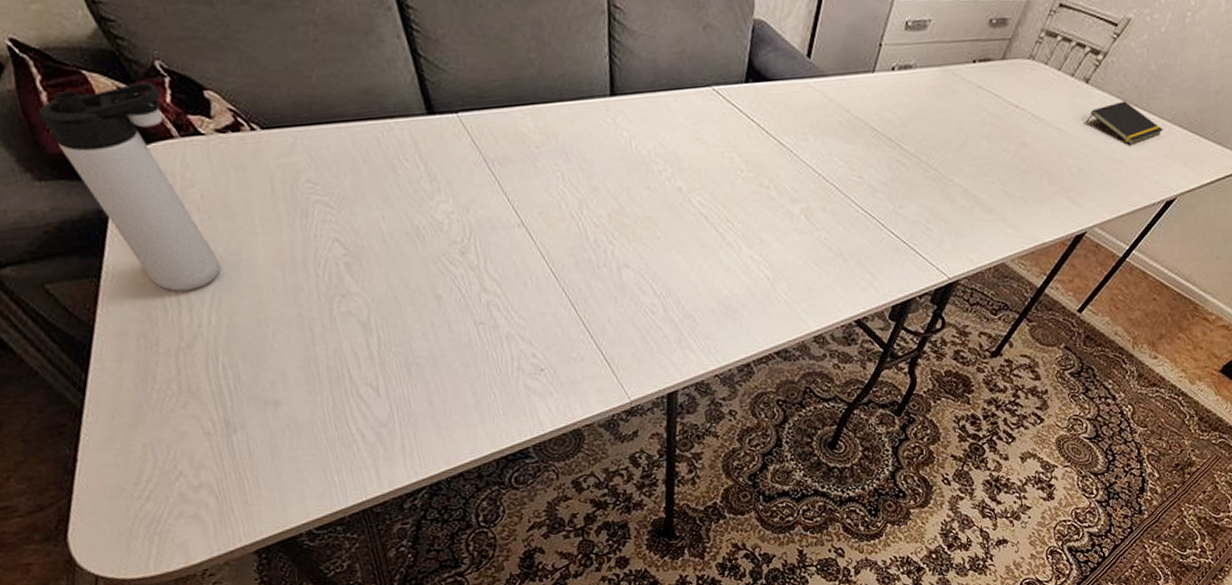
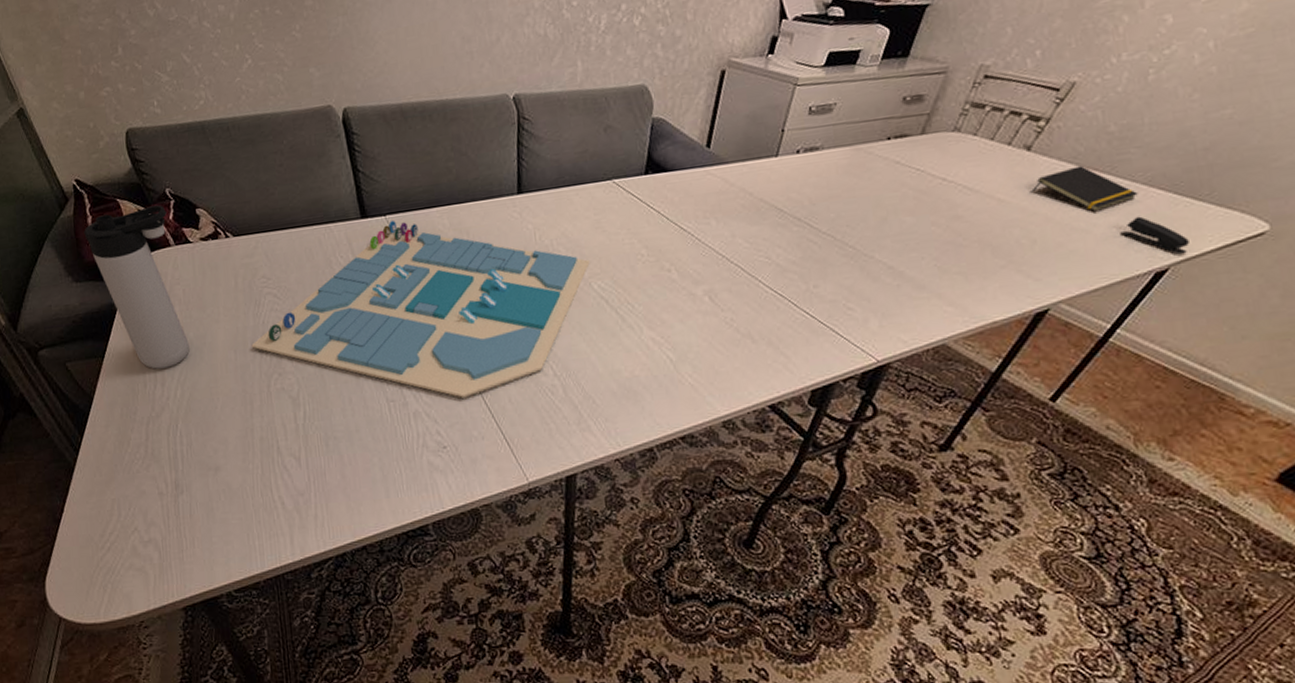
board game: none [302,120,689,319] -> present [251,221,590,398]
stapler: none [1146,150,1193,186] -> present [1120,216,1190,255]

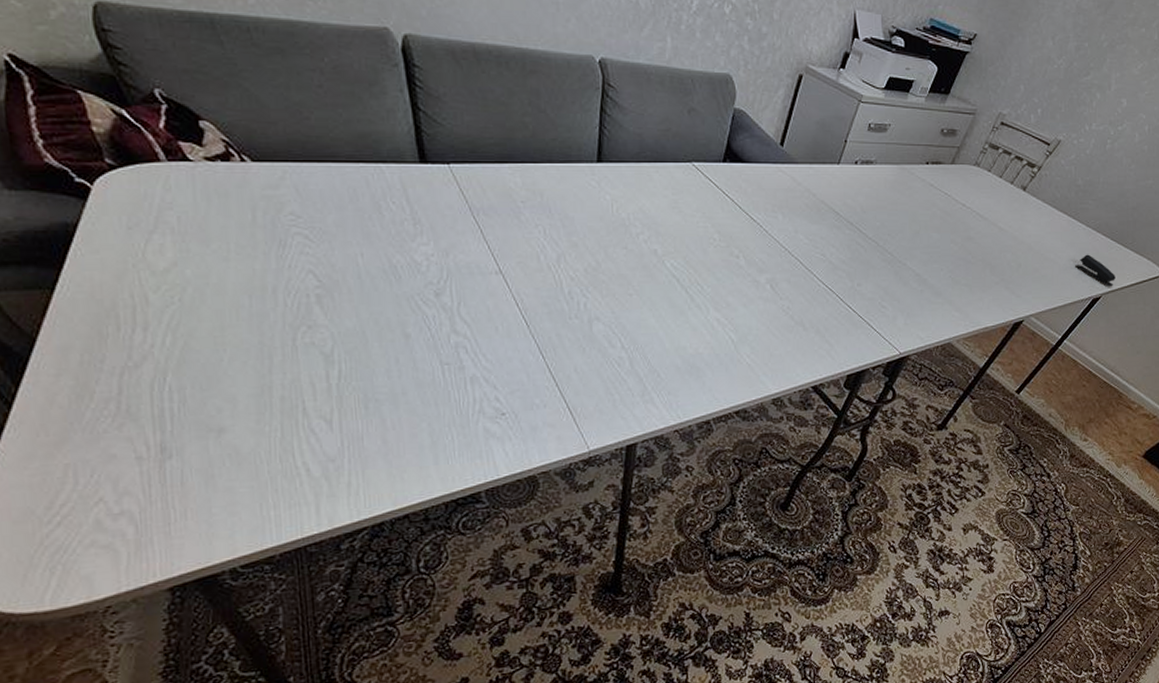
thermos bottle: present [84,205,190,369] -> none [22,107,186,310]
board game: present [251,221,590,398] -> none [272,171,665,365]
notepad: present [1031,166,1138,212] -> none [1022,209,1089,247]

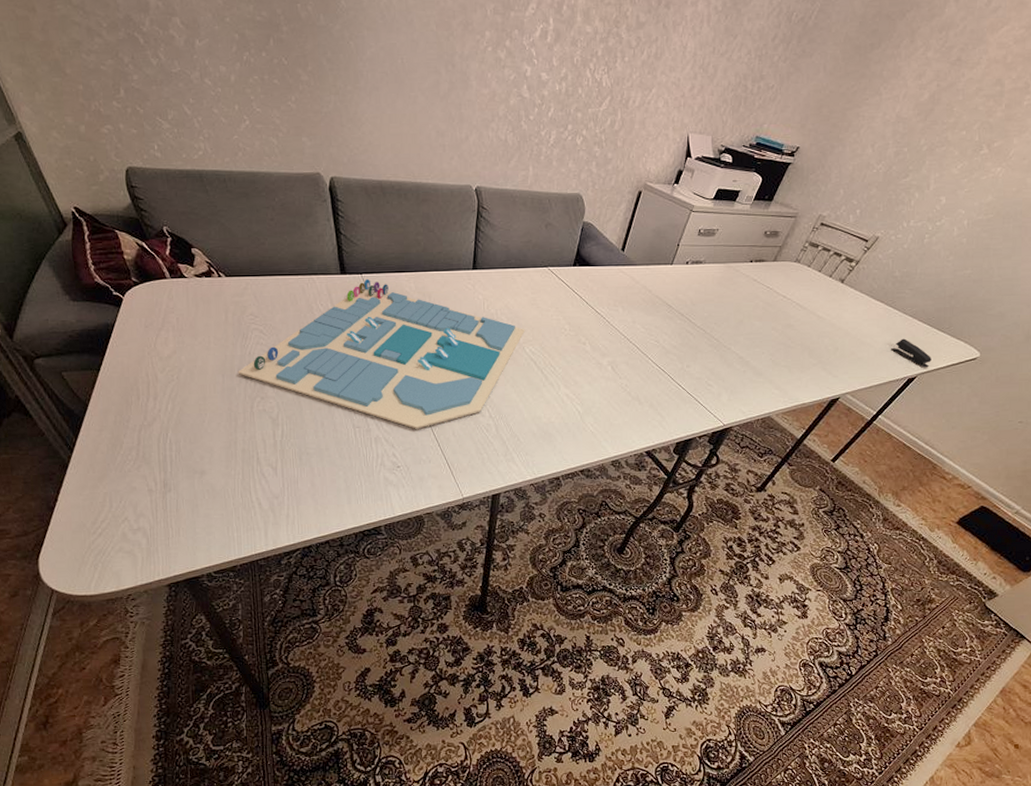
board game: none [272,171,665,365] -> present [238,279,525,429]

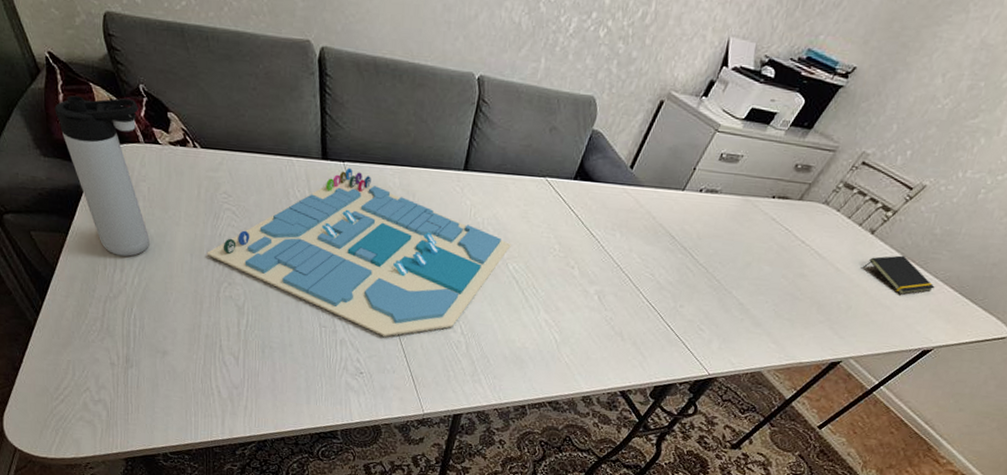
thermos bottle: none [82,241,181,385] -> present [54,95,149,257]
notepad: none [840,298,906,332] -> present [862,255,935,295]
stapler: present [891,338,931,368] -> none [911,305,955,341]

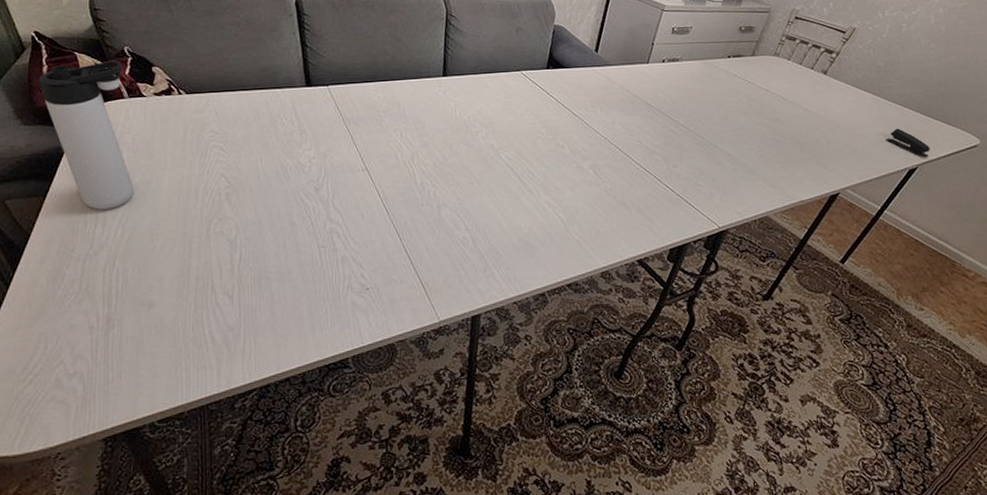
board game: present [207,168,511,337] -> none [195,91,500,246]
notepad: present [862,255,935,295] -> none [827,88,897,123]
stapler: none [911,305,955,341] -> present [886,128,930,158]

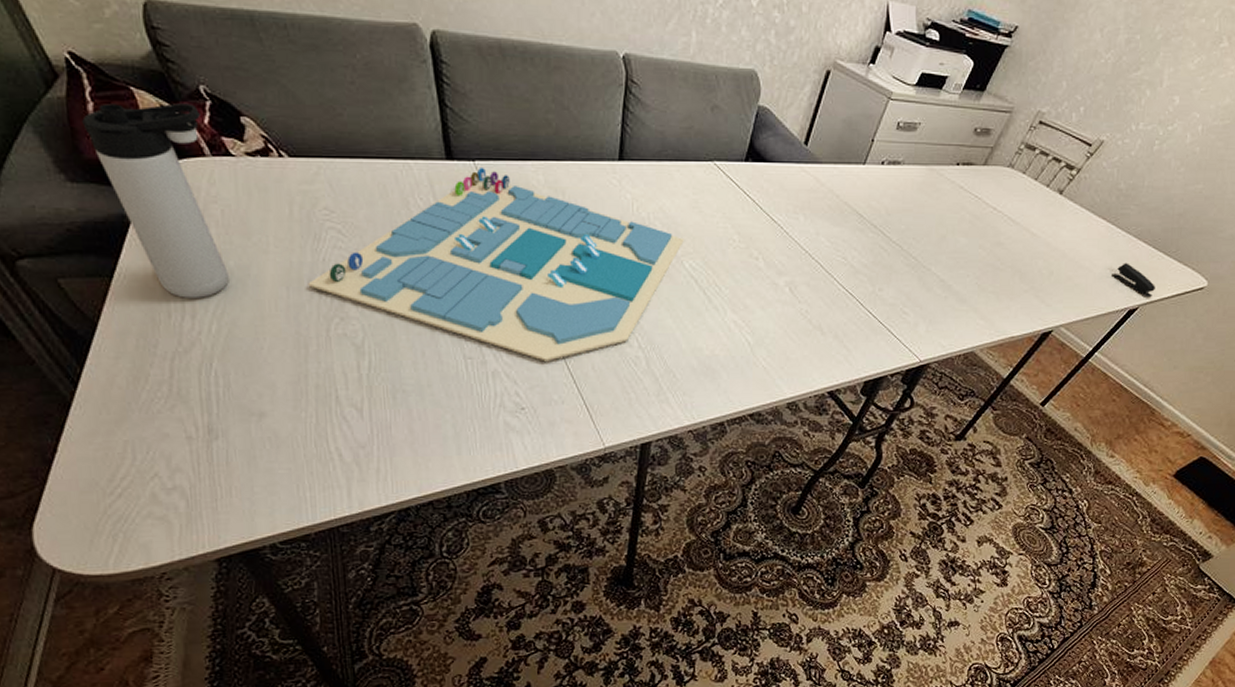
board game: none [195,91,500,246] -> present [308,168,684,362]

